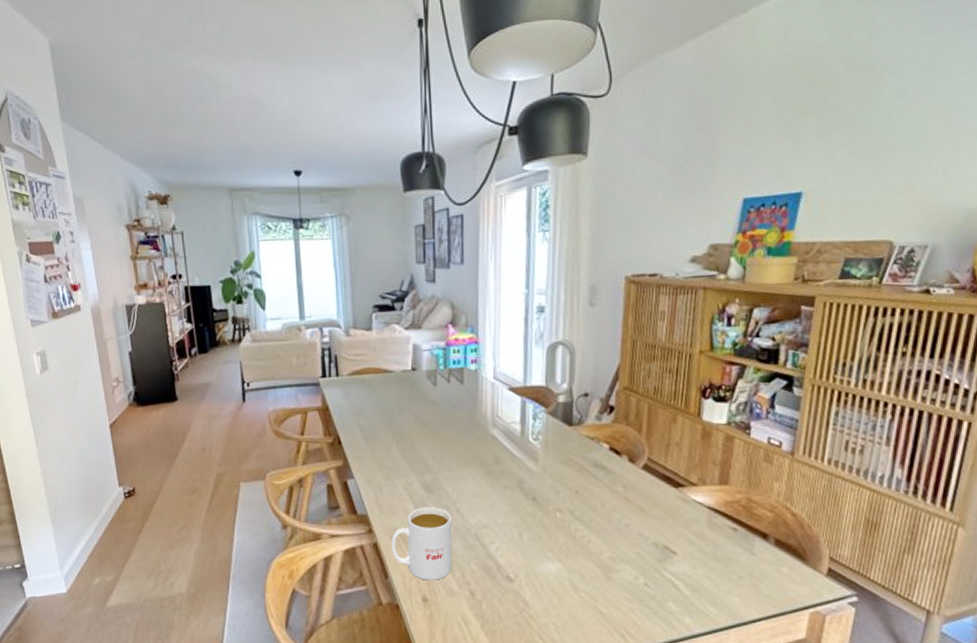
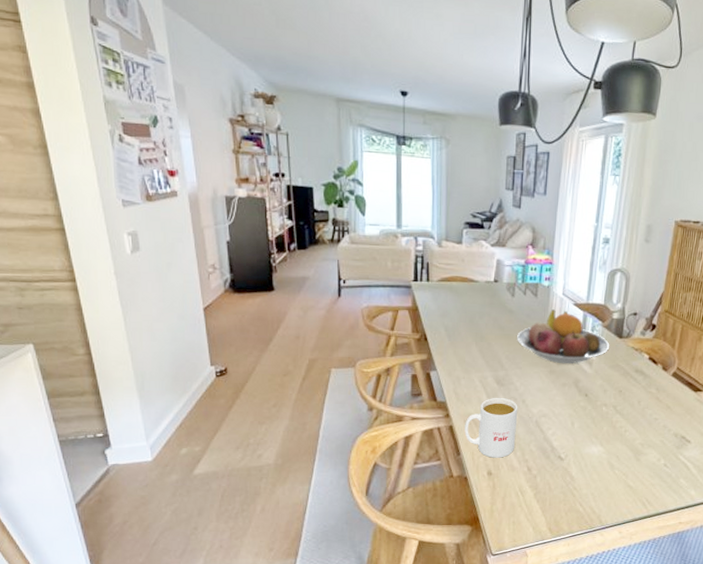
fruit bowl: none [442,397,558,462] -> present [516,309,610,364]

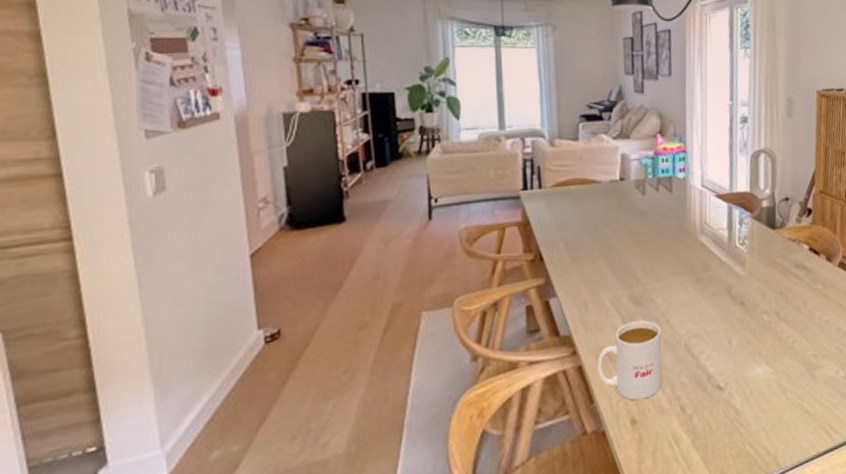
fruit bowl: present [516,309,610,364] -> none [651,205,763,269]

